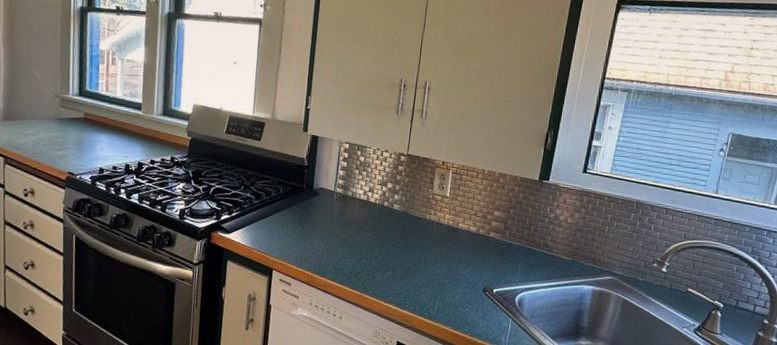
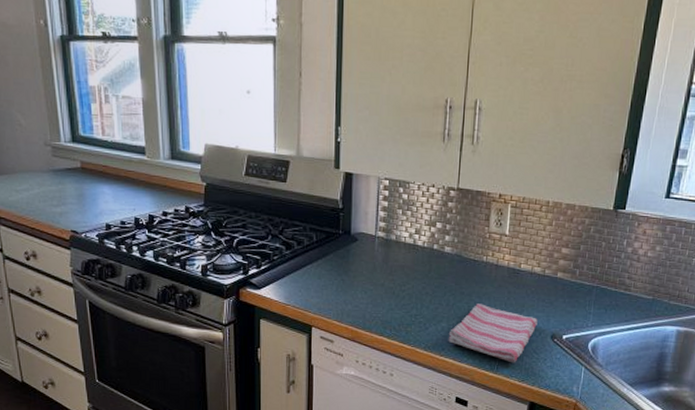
dish towel: none [392,256,472,312] -> present [448,303,538,363]

